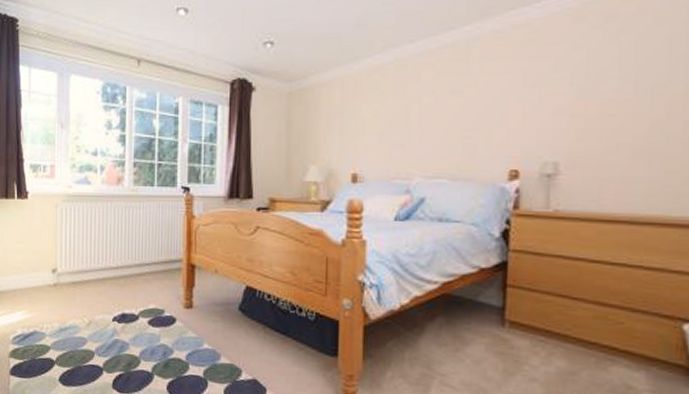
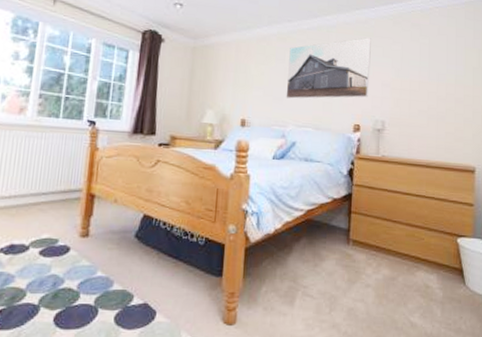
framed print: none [409,45,536,143] -> present [286,37,371,99]

